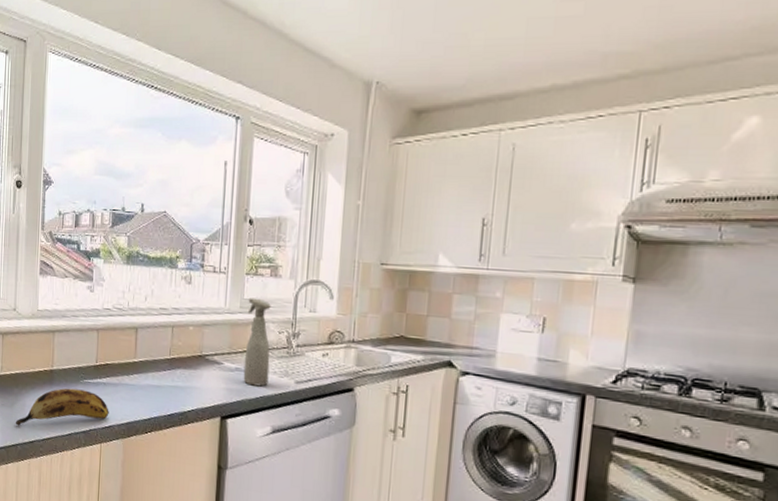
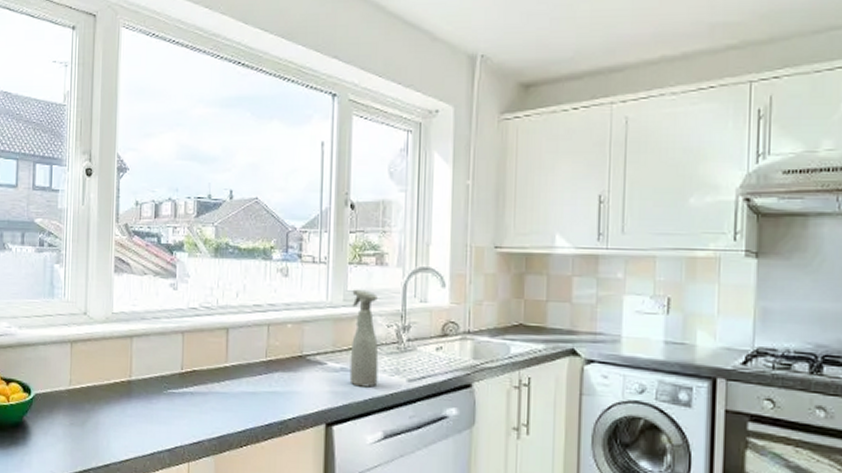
banana: present [15,388,109,426] -> none [87,400,198,448]

